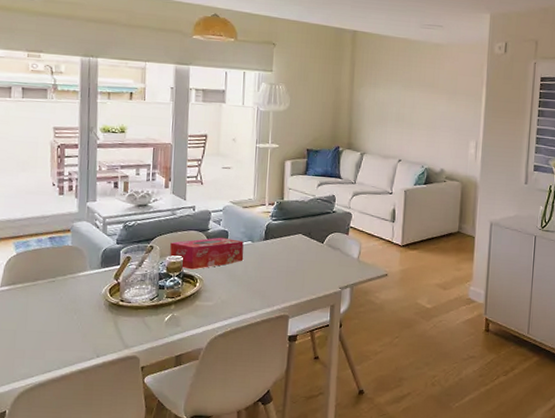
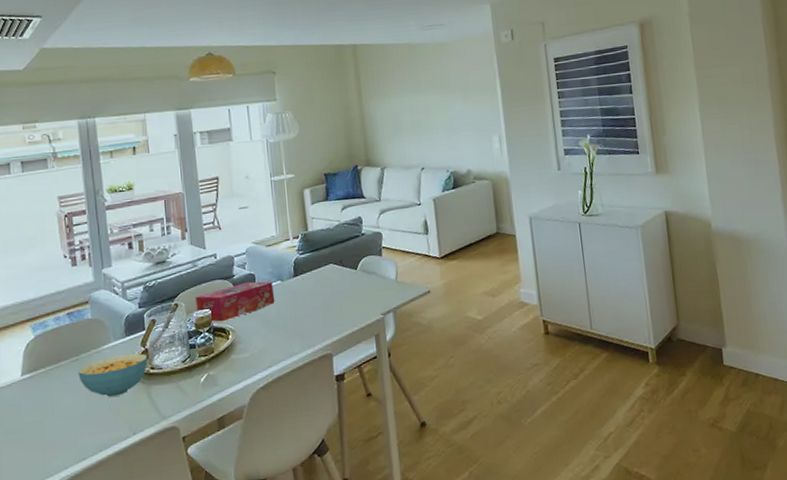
cereal bowl: none [53,283,120,320] -> present [78,353,148,397]

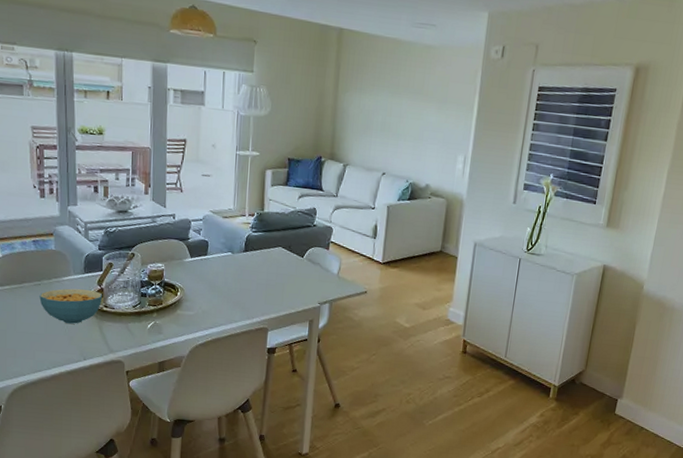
tissue box: present [196,281,275,322] -> none [151,247,224,279]

